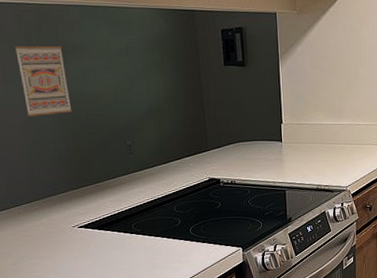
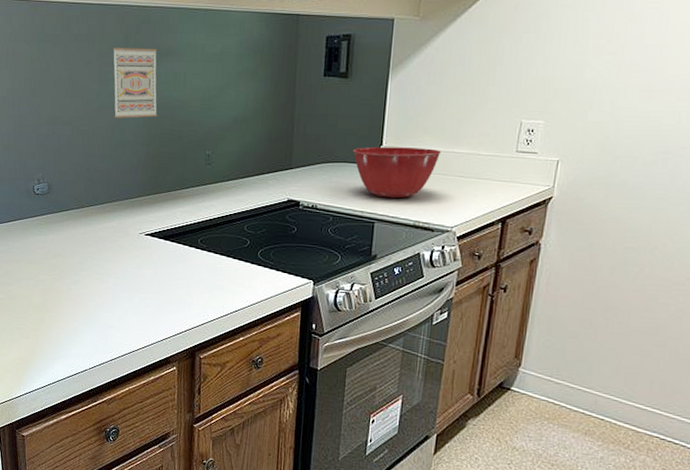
mixing bowl: none [258,123,330,168] -> present [352,146,442,198]

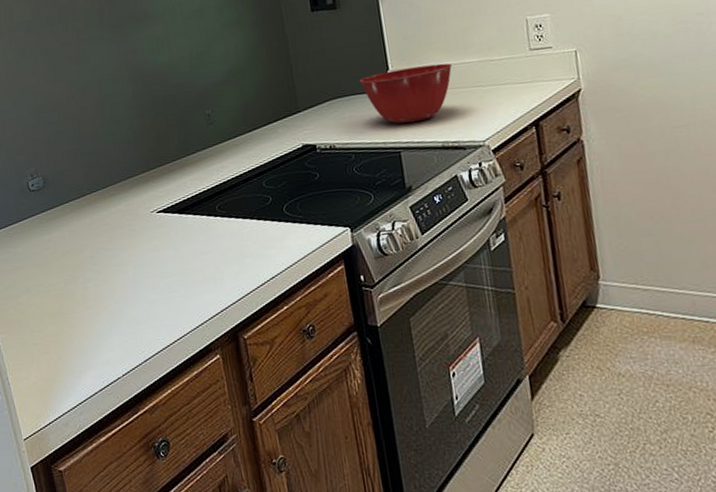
wall art: present [112,48,158,118] -> none [87,17,146,95]

